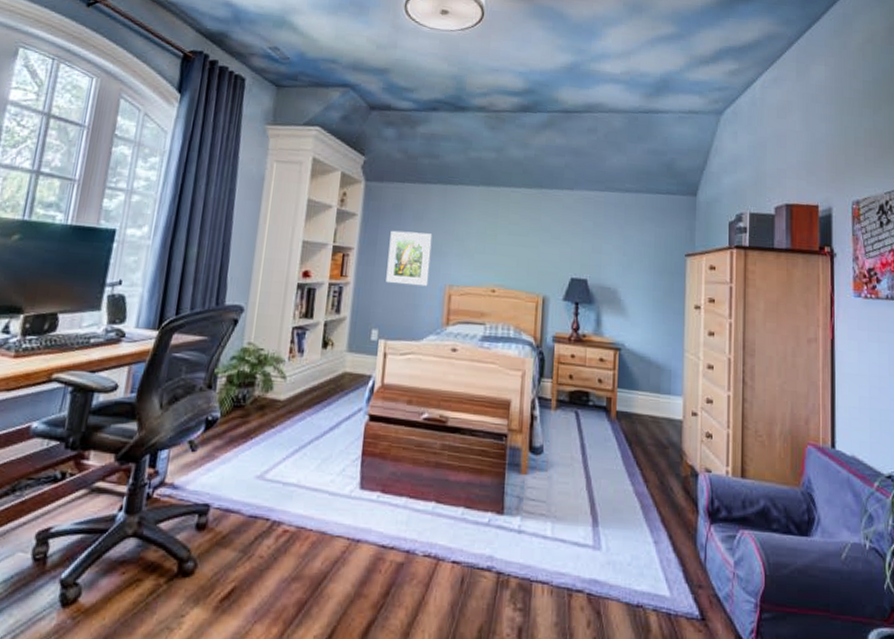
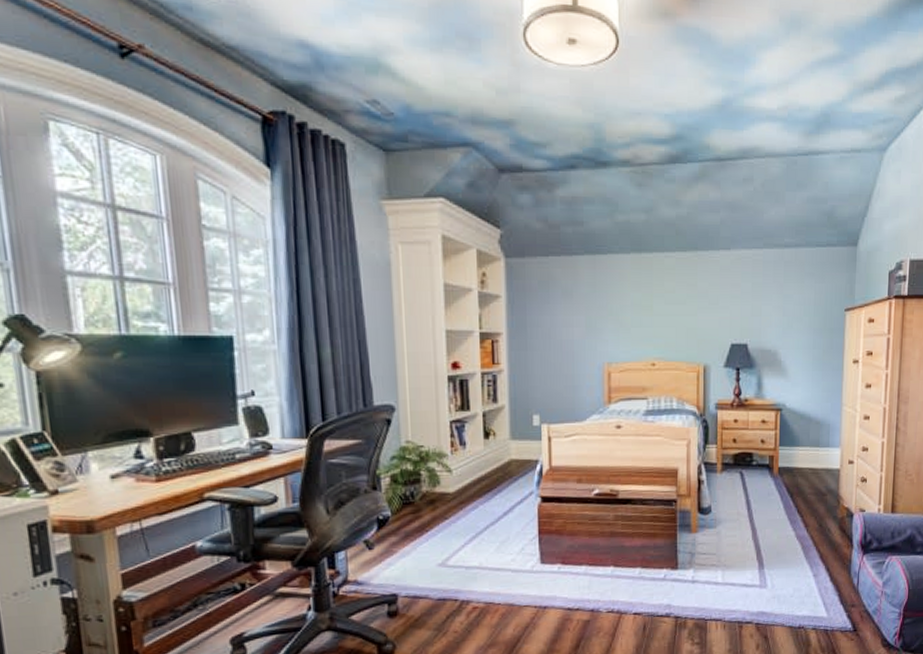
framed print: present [386,230,433,287] -> none [540,310,586,367]

